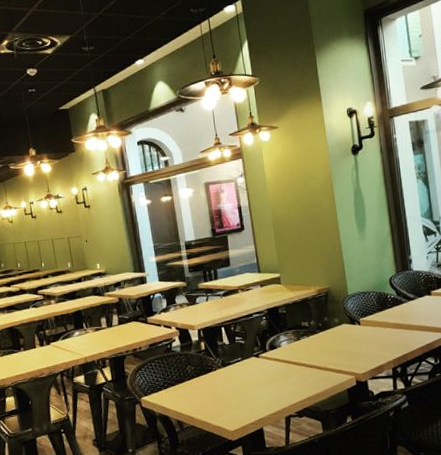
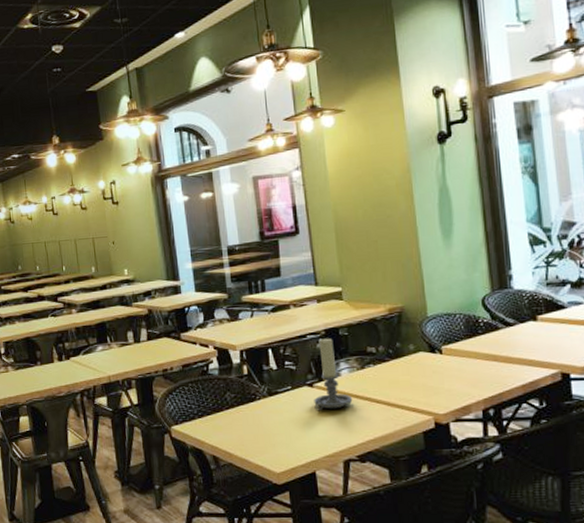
candle holder: none [260,316,291,377] -> present [314,338,353,411]

